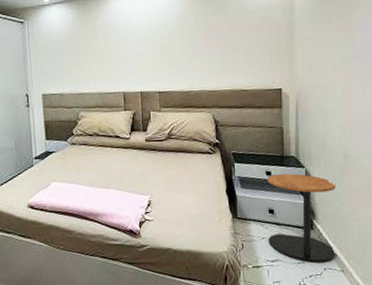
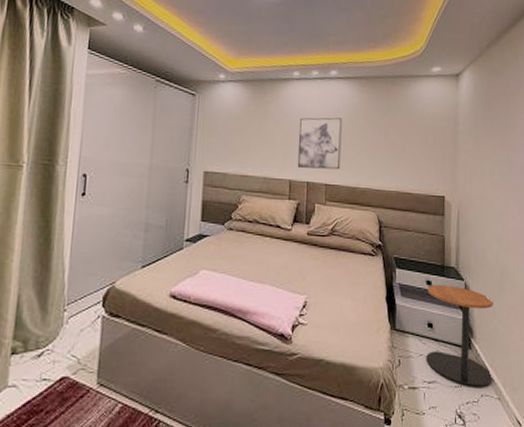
wall art: none [127,24,172,79] -> present [297,117,342,170]

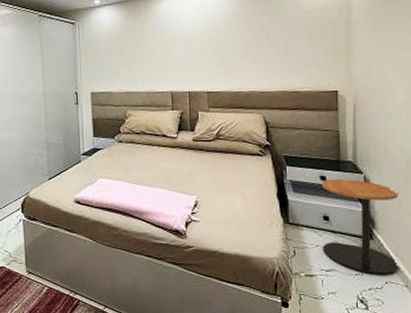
wall art: present [297,117,342,170] -> none [176,25,221,79]

